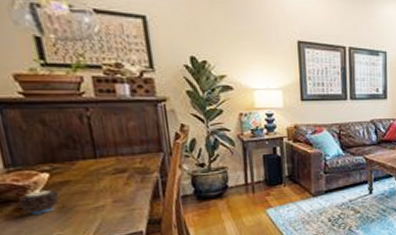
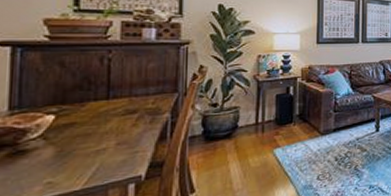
candle: present [18,189,61,215] -> none [13,132,61,160]

